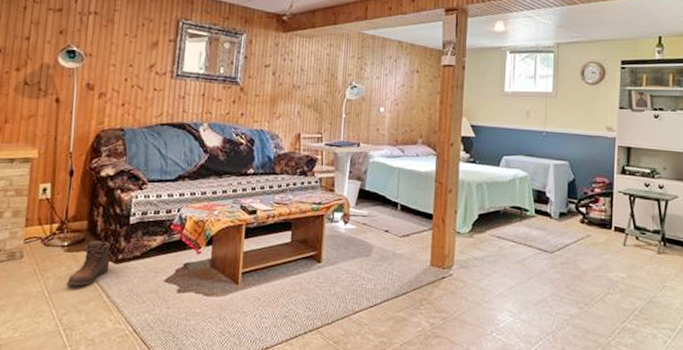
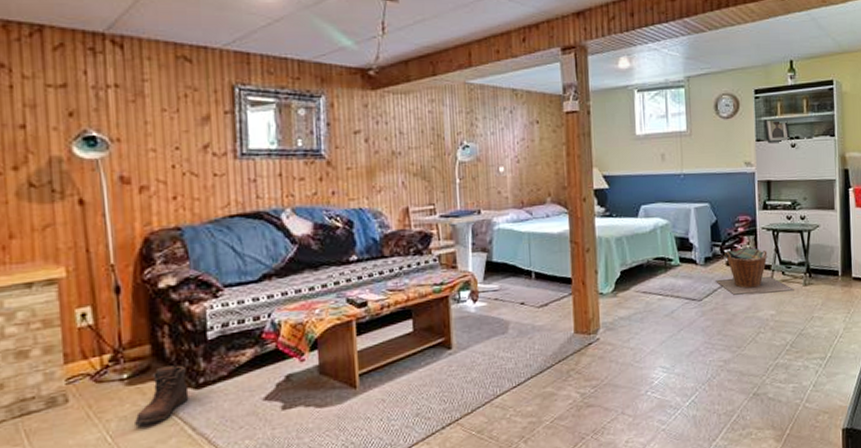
laundry basket: none [568,207,647,257] -> present [716,247,794,295]

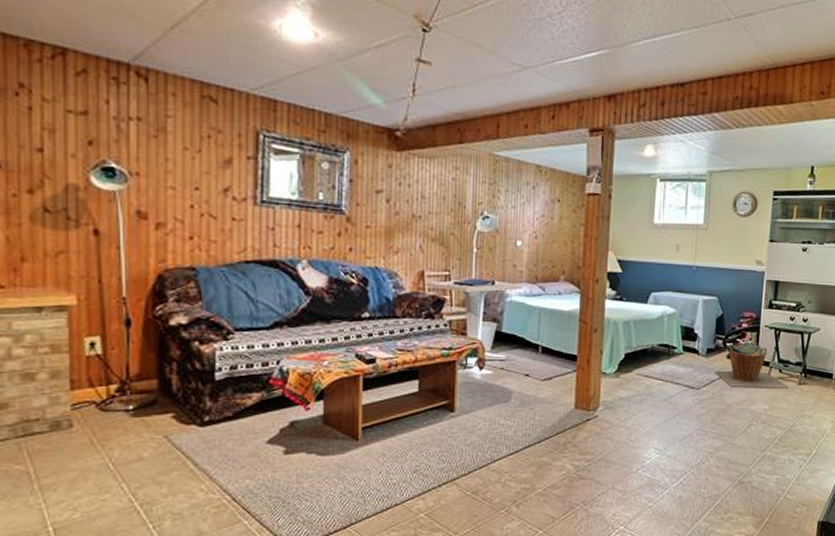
boot: present [135,364,189,426] -> none [138,402,193,456]
picture frame: present [764,120,790,144] -> none [779,222,803,246]

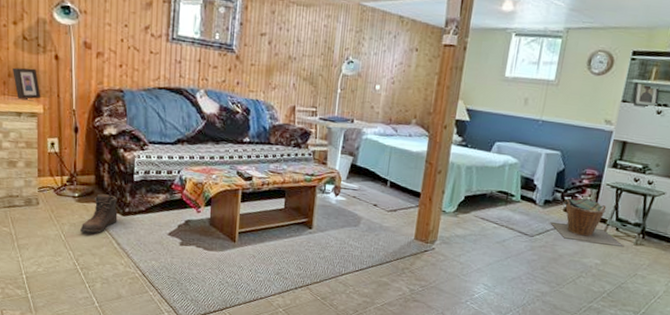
picture frame: none [28,248,74,290] -> present [13,67,41,100]
boot: none [138,402,193,456] -> present [80,193,118,234]
picture frame: none [779,222,803,246] -> present [633,82,660,107]

